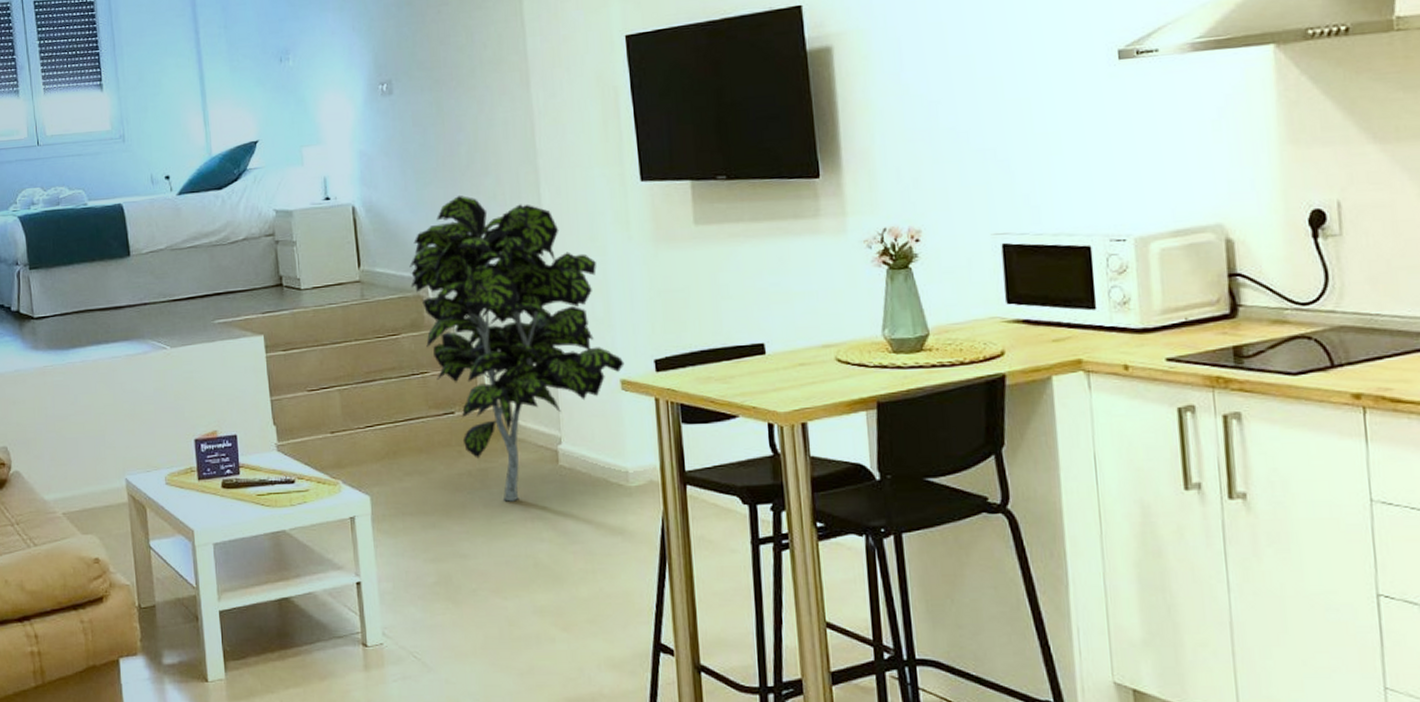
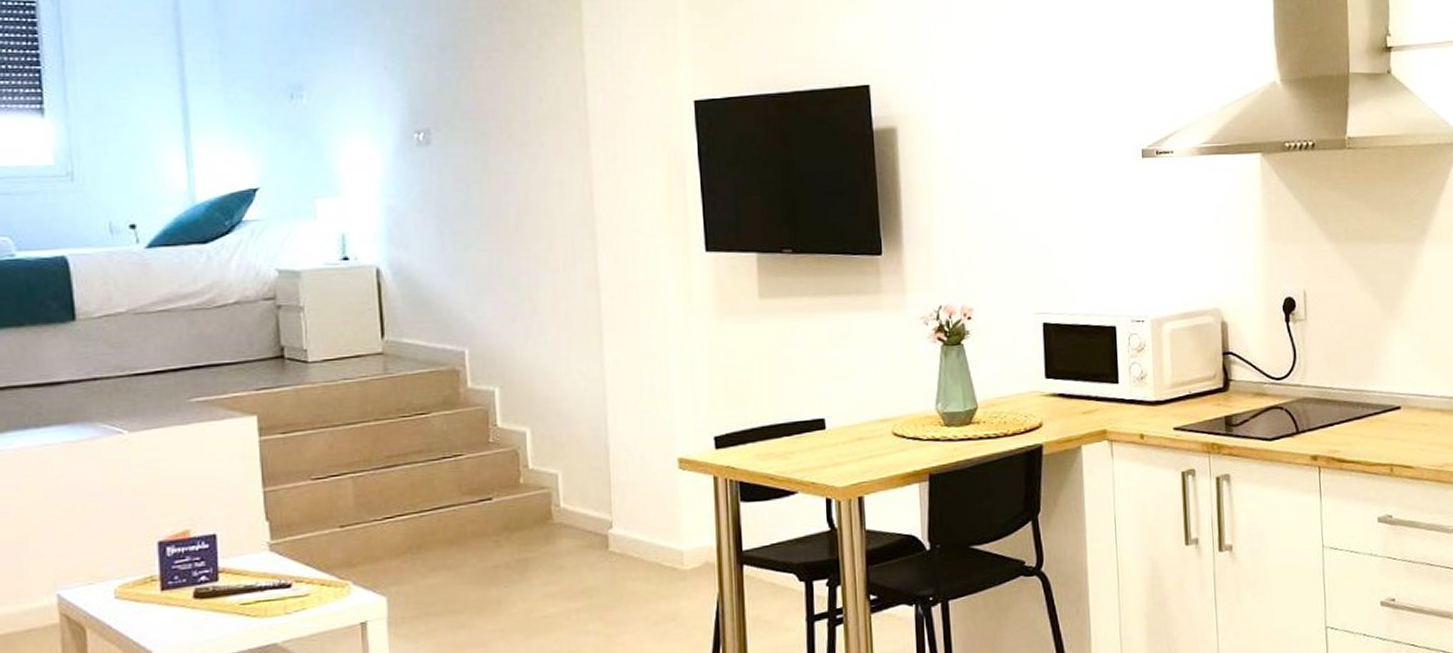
indoor plant: present [409,195,625,502] -> none [444,259,683,594]

